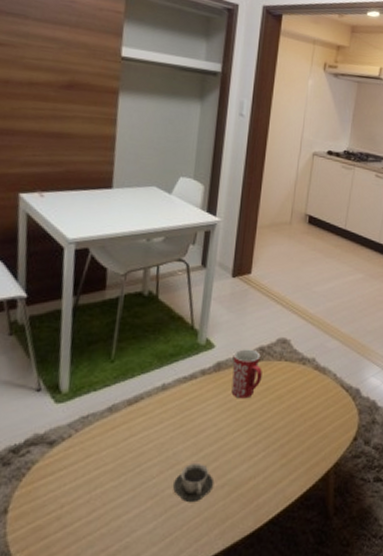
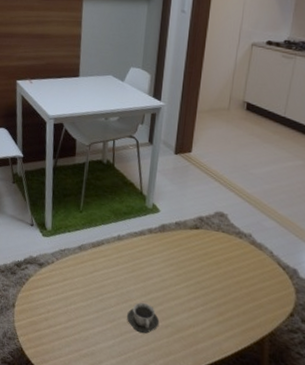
mug: present [231,349,262,399] -> none [174,216,201,259]

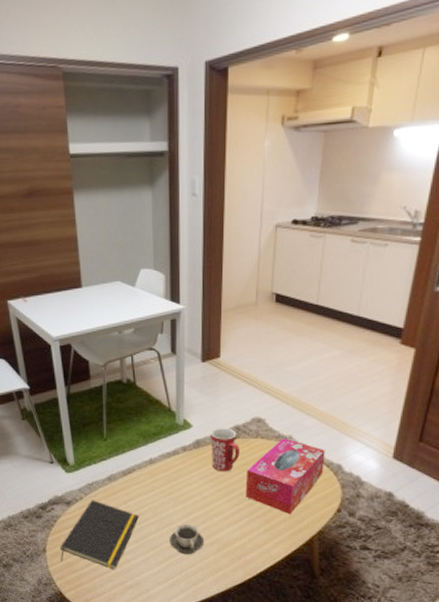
notepad: none [26,265,102,336] -> present [60,500,139,570]
mug: none [174,216,201,259] -> present [210,428,240,472]
tissue box: none [202,234,282,310] -> present [245,438,325,514]

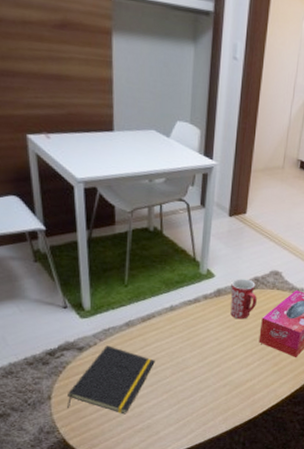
cup: present [169,523,205,555] -> none [183,367,218,397]

